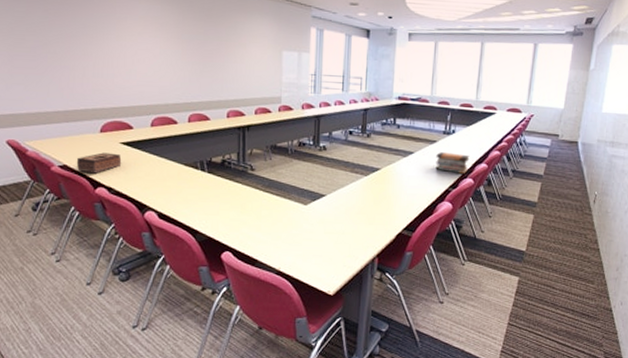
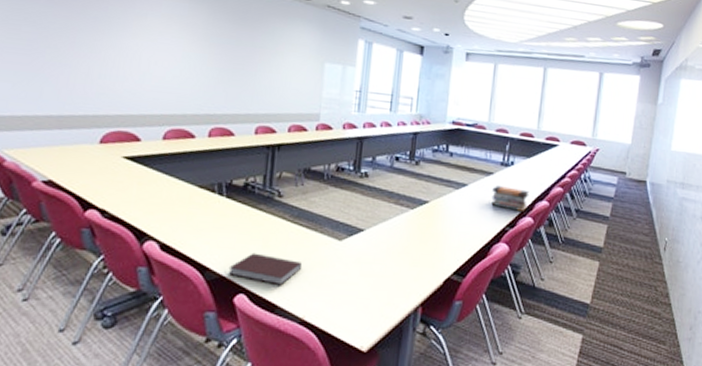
tissue box: present [76,152,122,174] -> none [64,167,123,193]
notebook: none [216,217,276,244] -> present [229,252,303,286]

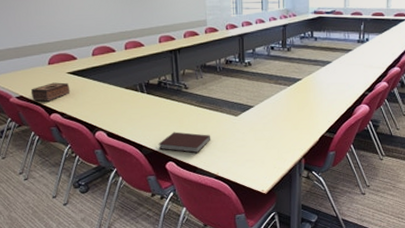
tissue box: none [64,167,123,193] -> present [30,82,71,102]
book stack: present [491,186,530,211] -> none [352,59,383,78]

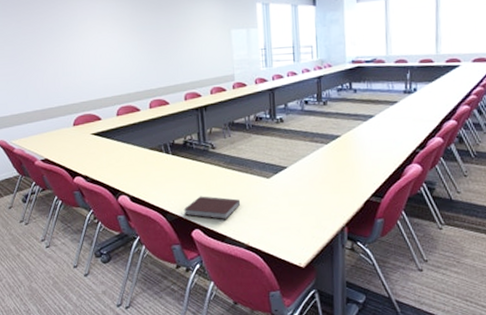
tissue box: present [30,82,71,102] -> none [55,144,94,165]

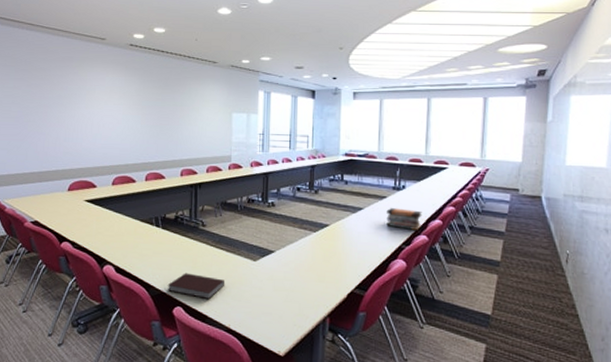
book stack: none [398,112,436,133] -> present [386,208,422,230]

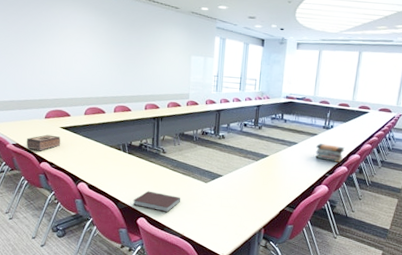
tissue box: none [45,209,85,229] -> present [26,134,61,151]

